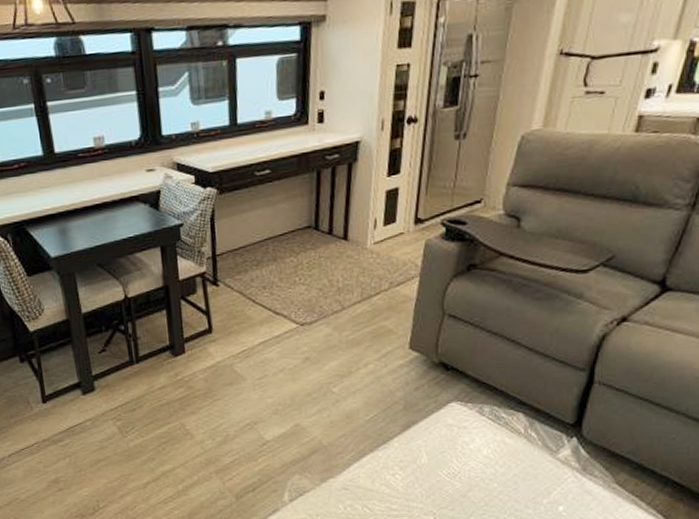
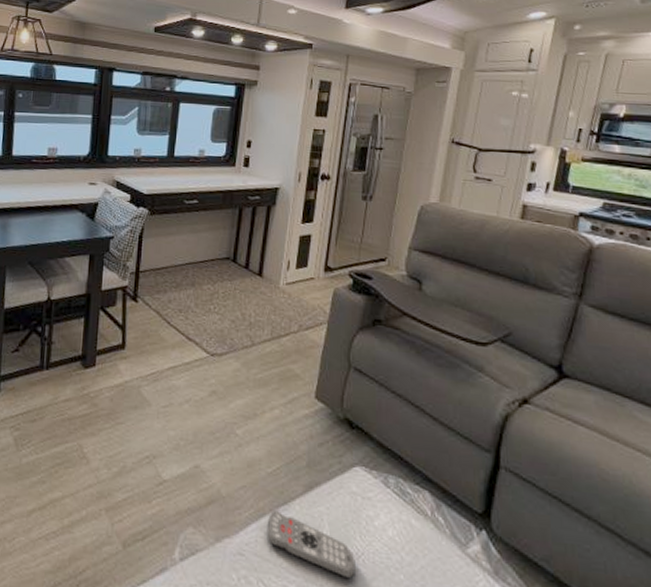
remote control: none [368,449,452,493] -> present [266,509,355,578]

